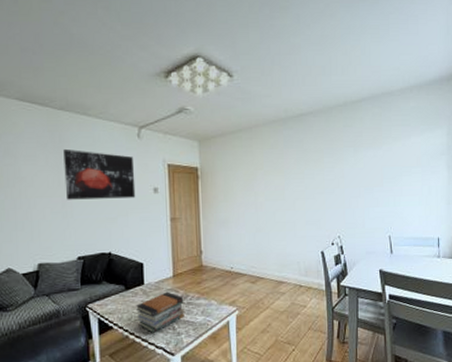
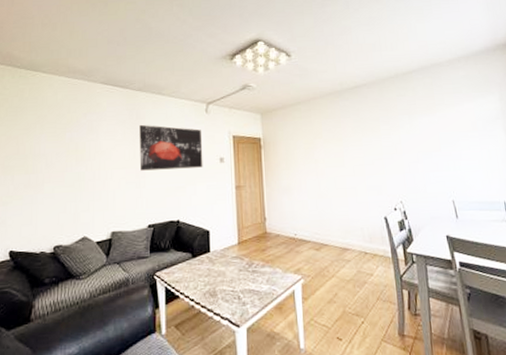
book stack: present [136,291,185,333] -> none [202,259,250,303]

